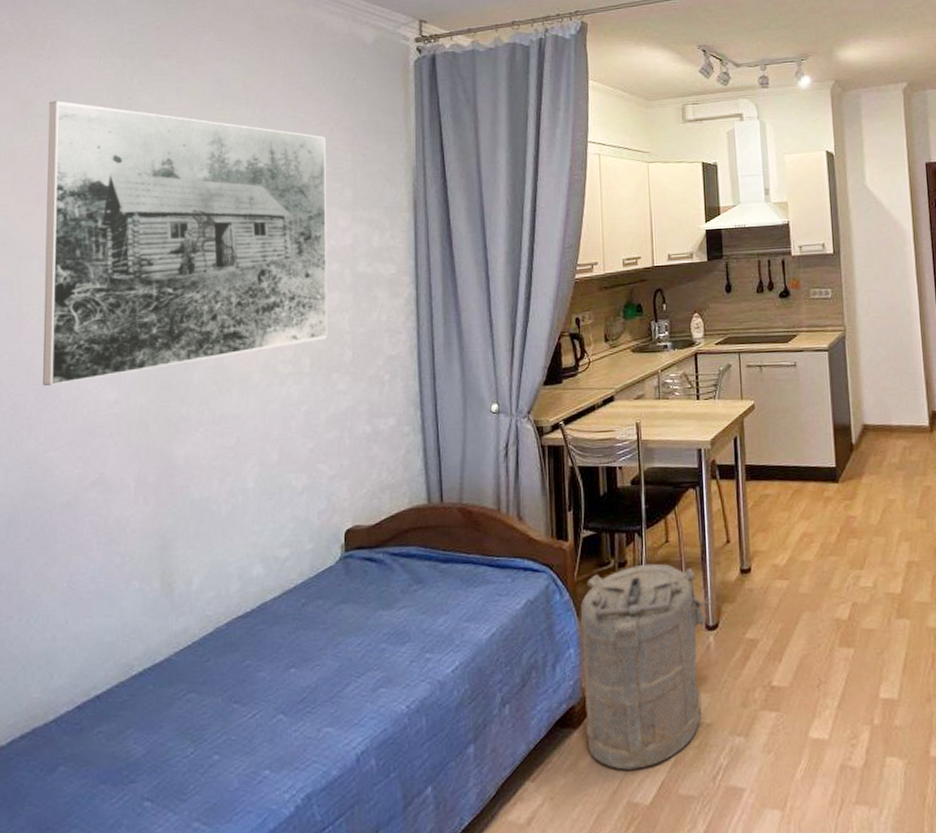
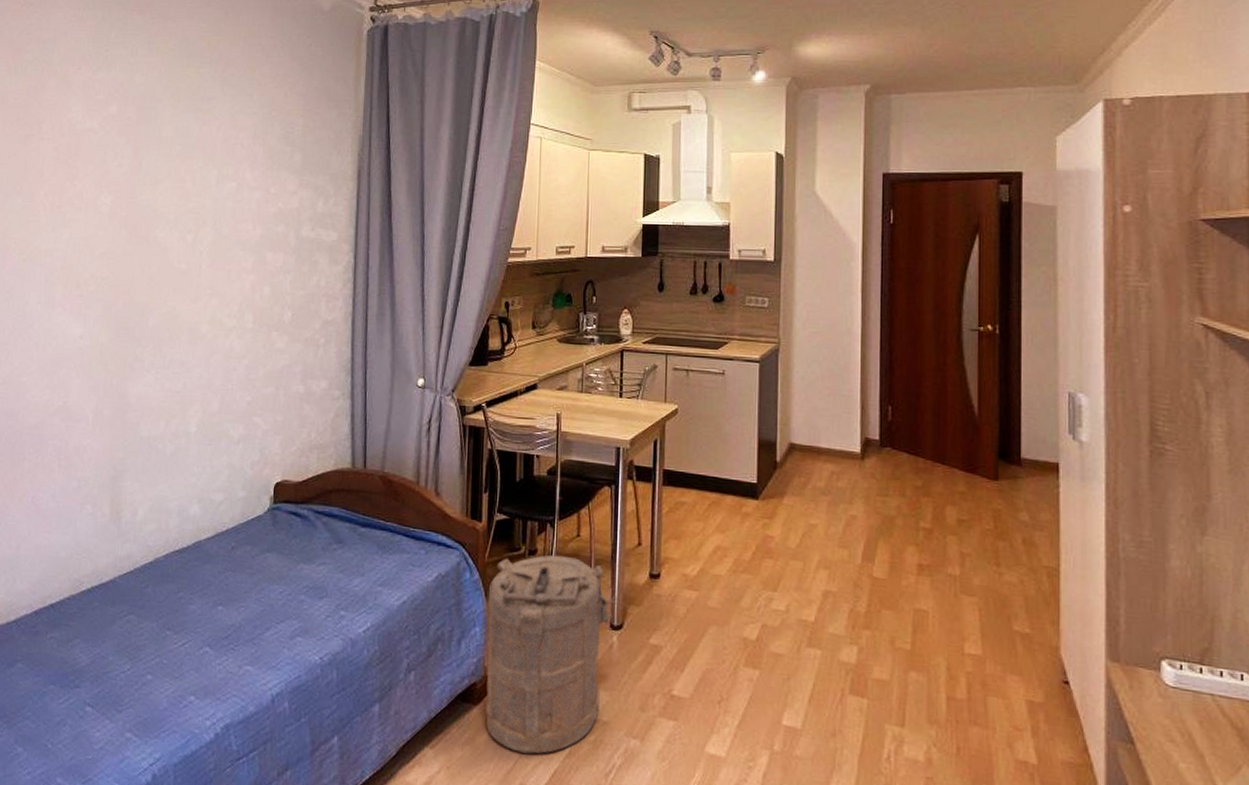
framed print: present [43,100,328,387] -> none [20,48,280,317]

